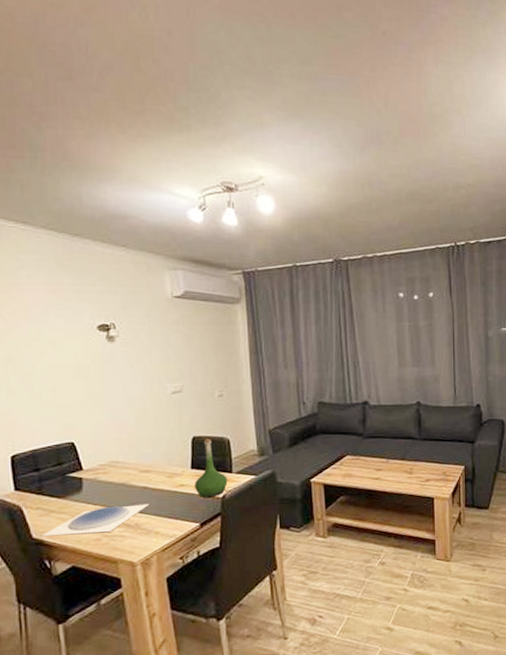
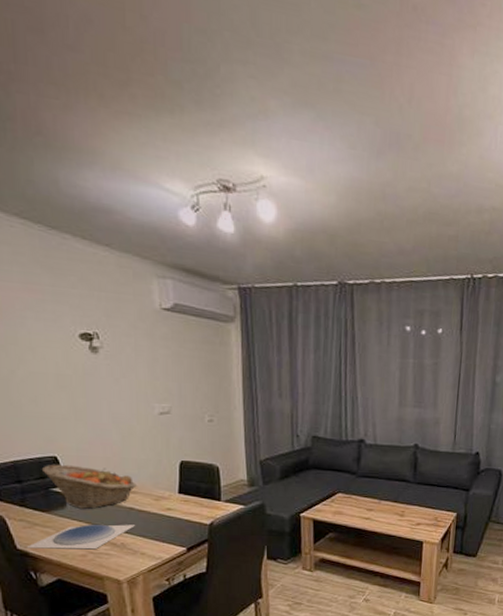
fruit basket: none [58,449,150,492] -> present [41,464,137,509]
vase: present [195,438,228,498] -> none [182,464,216,524]

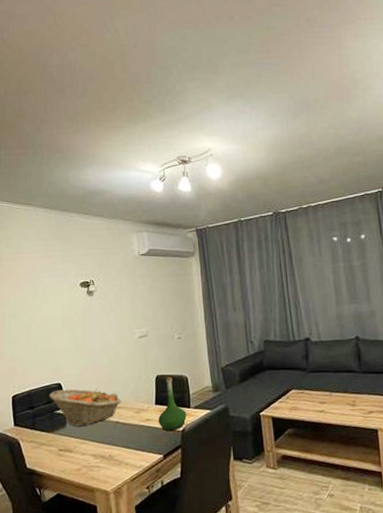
plate: present [26,524,135,550] -> none [34,437,120,467]
vase: none [182,464,216,524] -> present [158,377,187,432]

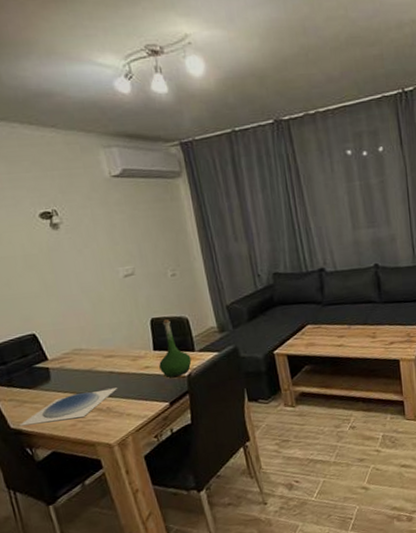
plate: none [34,437,120,467] -> present [19,388,117,427]
fruit basket: present [48,388,121,427] -> none [22,337,113,381]

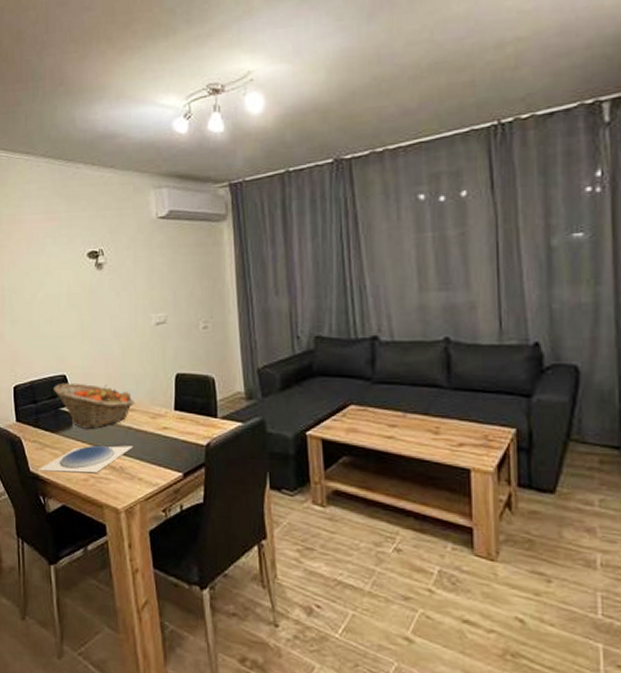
fruit basket: none [22,337,113,381] -> present [52,382,135,429]
vase: present [159,319,192,378] -> none [178,376,212,445]

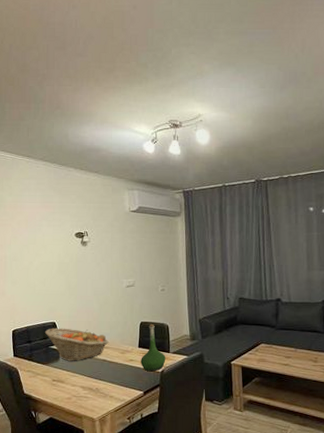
plate: present [37,445,133,474] -> none [30,373,106,394]
vase: none [178,376,212,445] -> present [141,324,166,372]

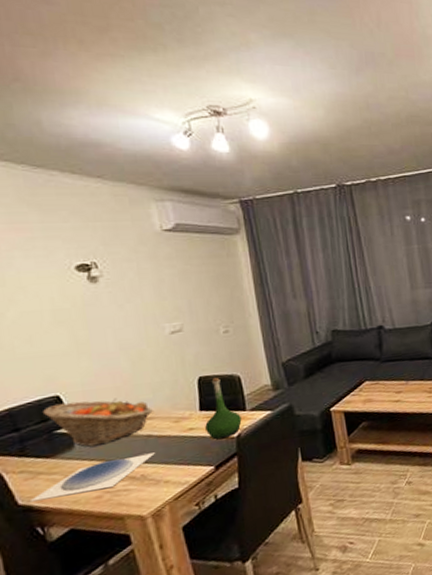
plate: none [30,373,106,394] -> present [29,452,155,502]

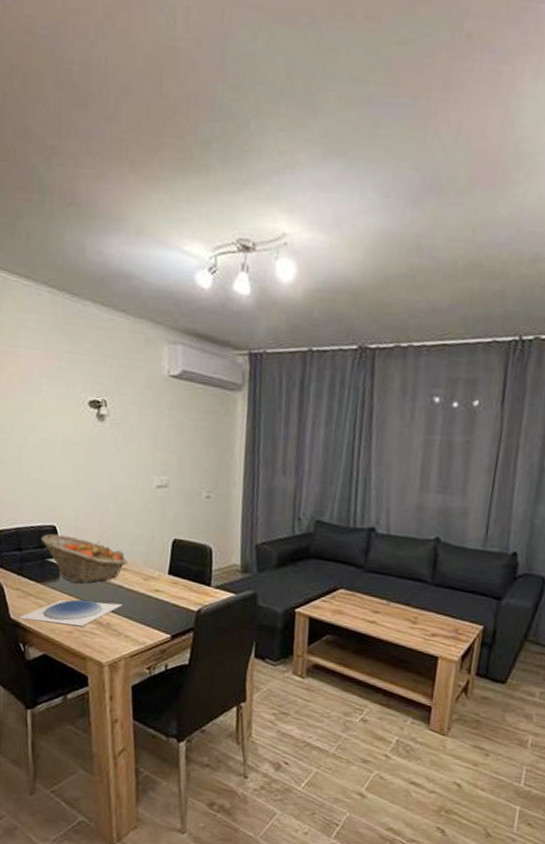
vase: present [205,377,242,440] -> none [170,543,205,610]

